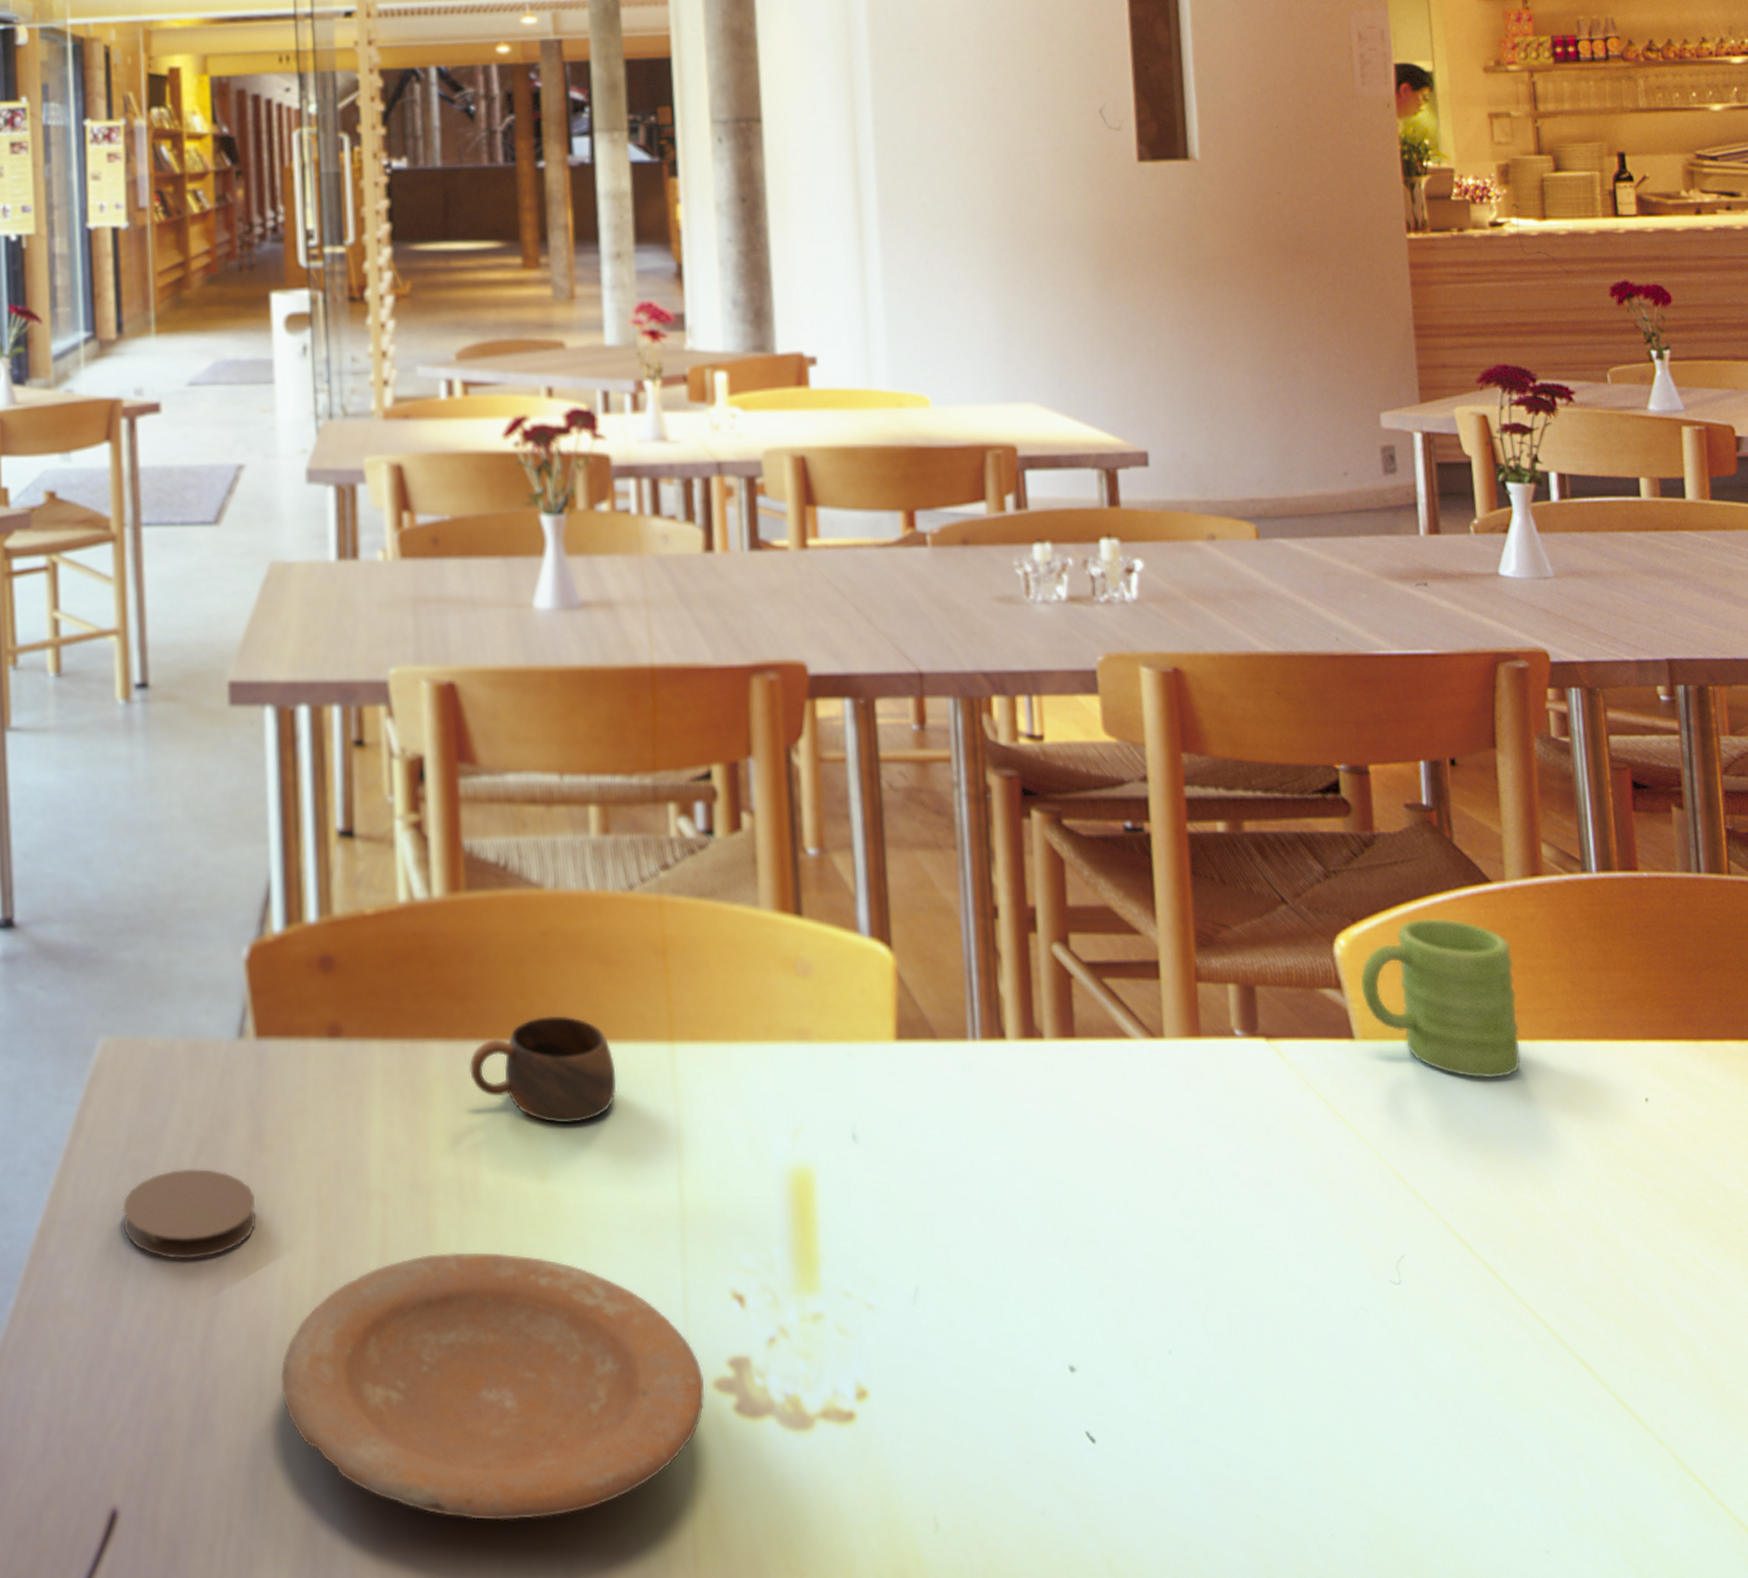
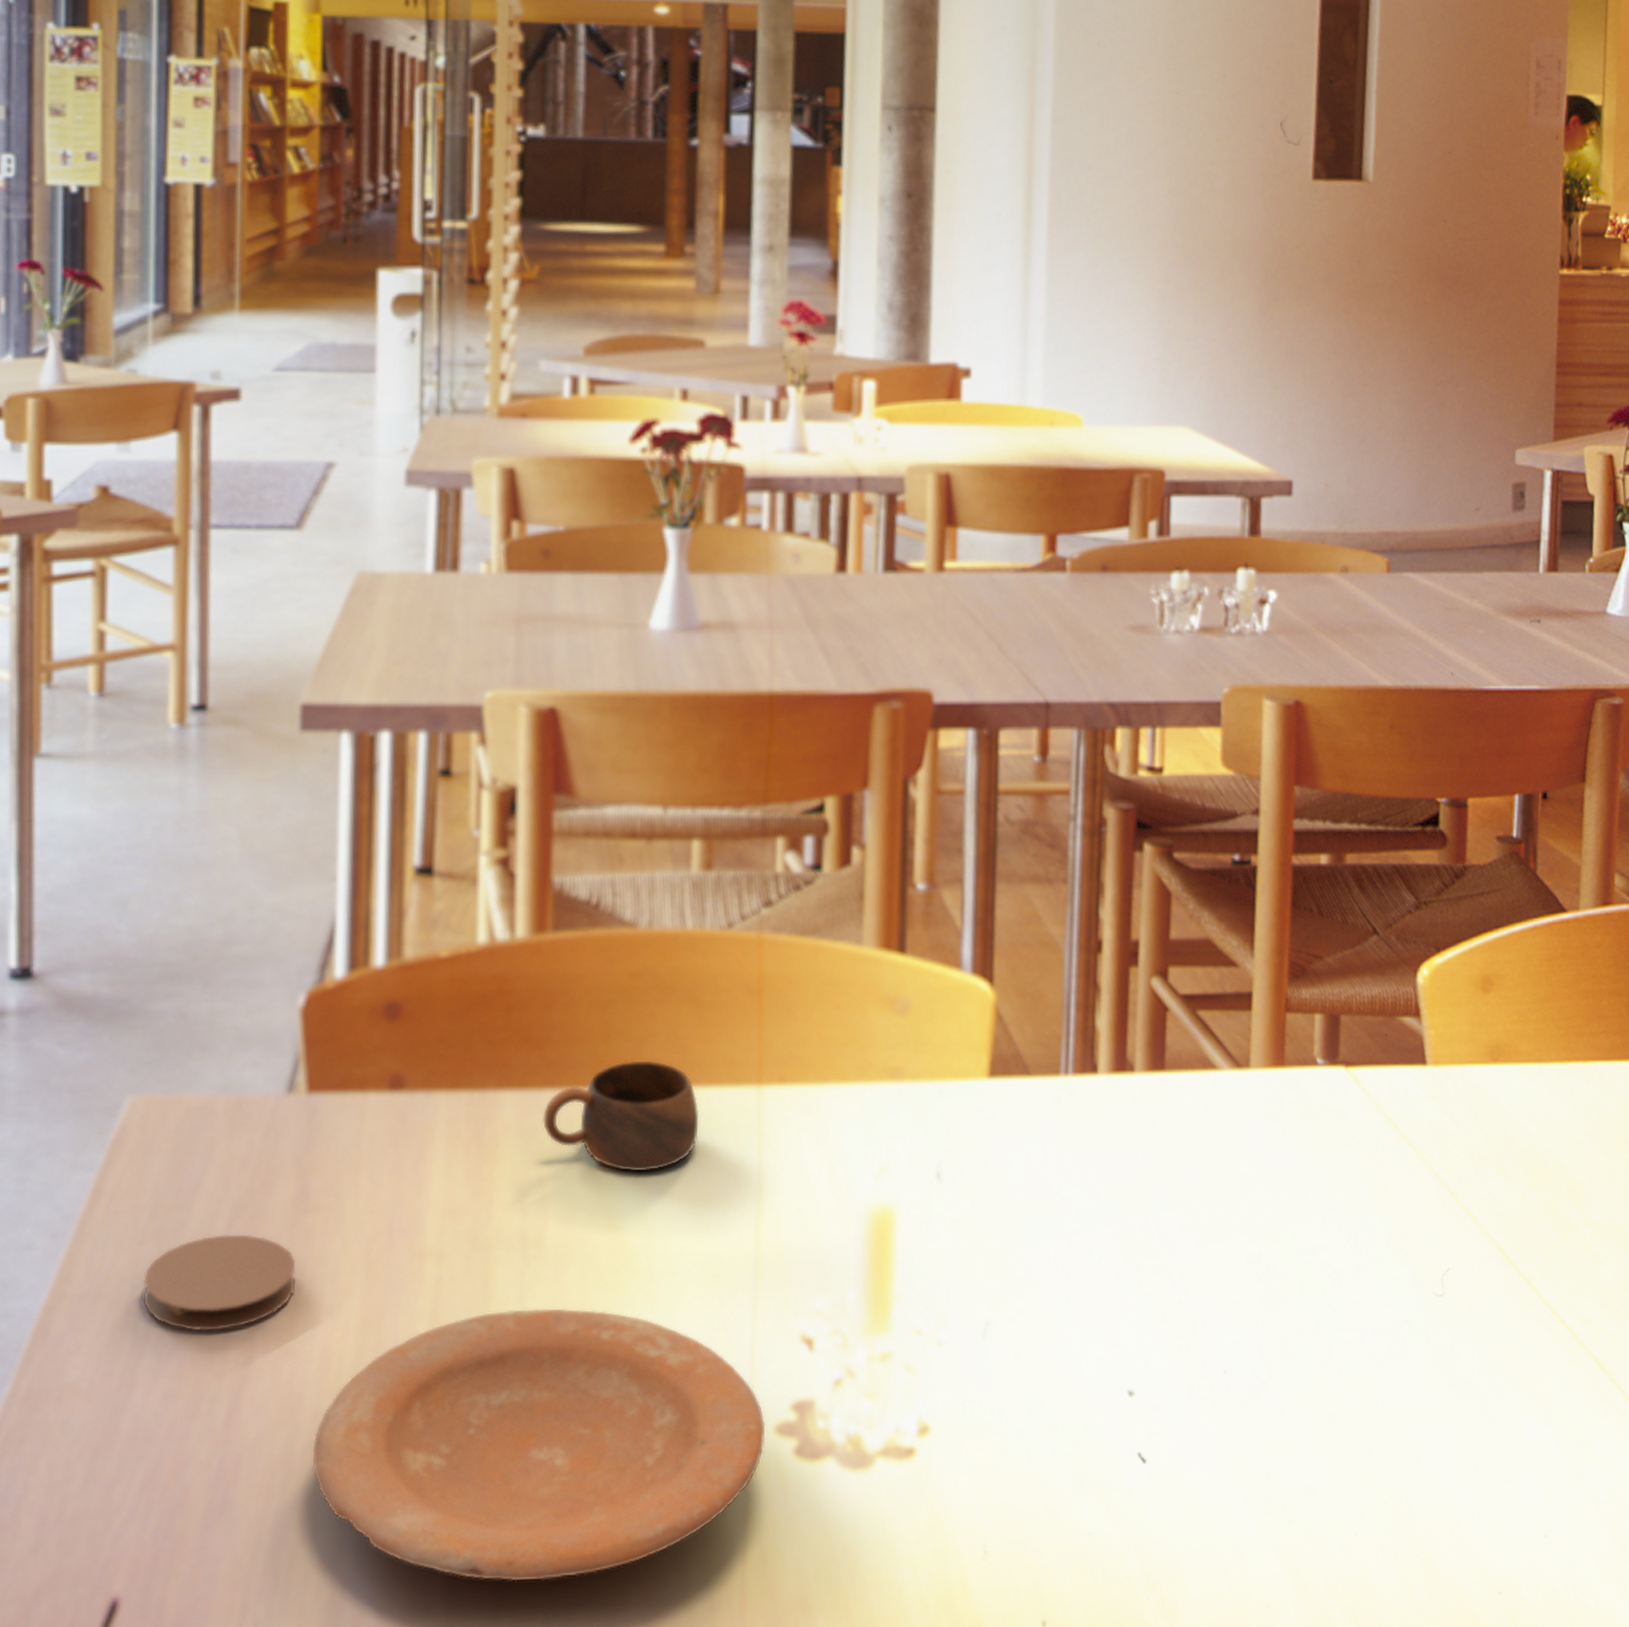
mug: present [1360,919,1521,1079] -> none [1437,947,1578,1099]

